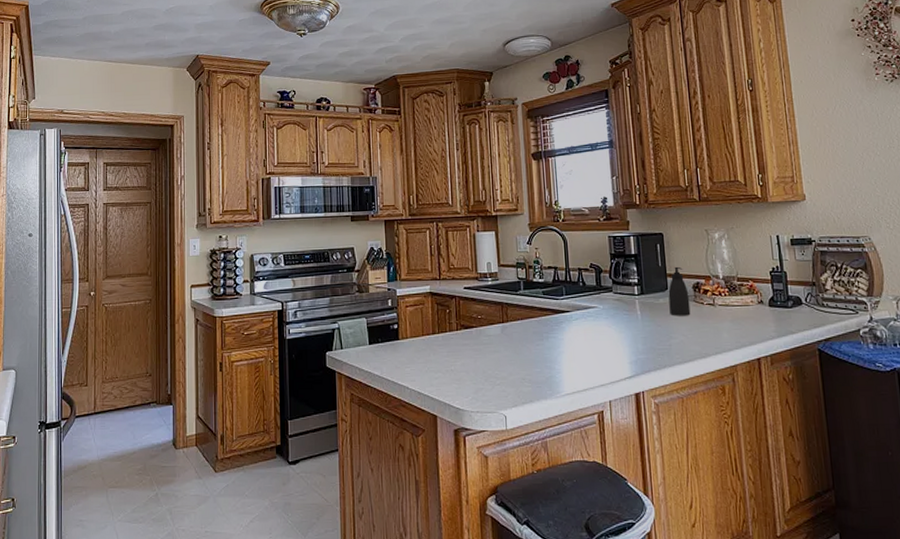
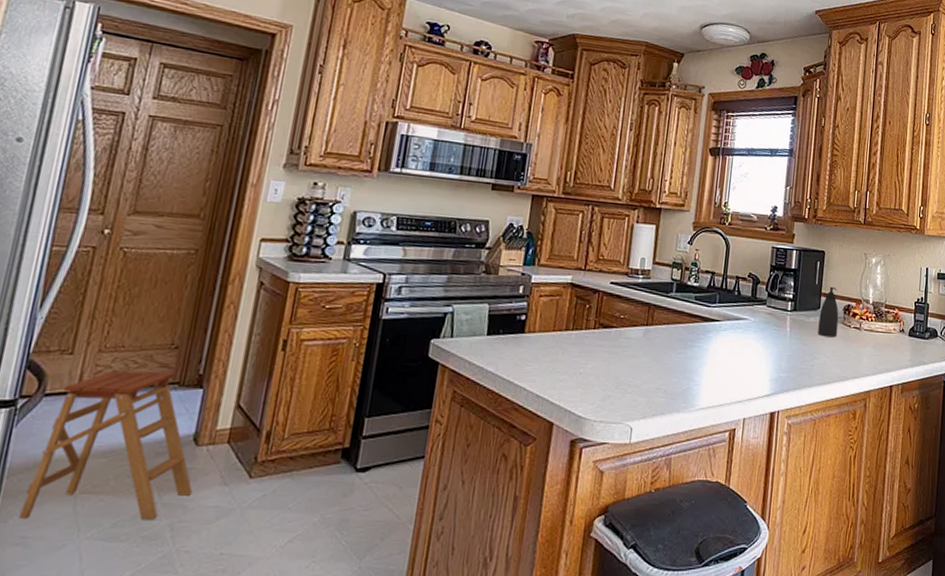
step ladder: none [76,395,179,508] -> present [19,370,193,520]

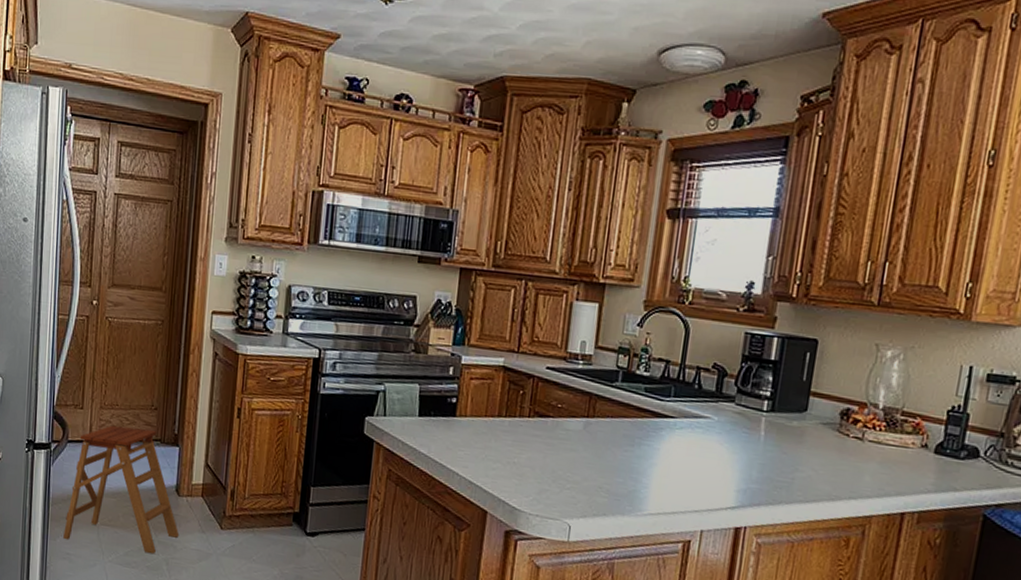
soap dispenser: present [818,286,839,338] -> none [802,384,834,448]

